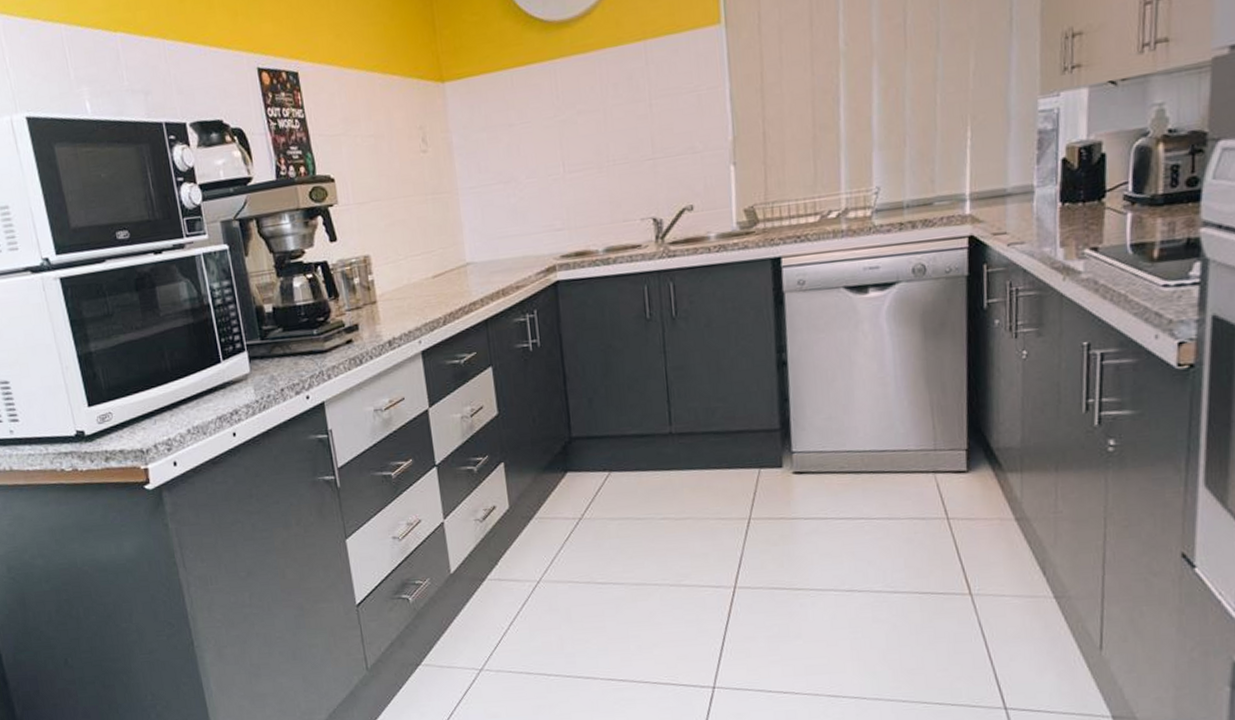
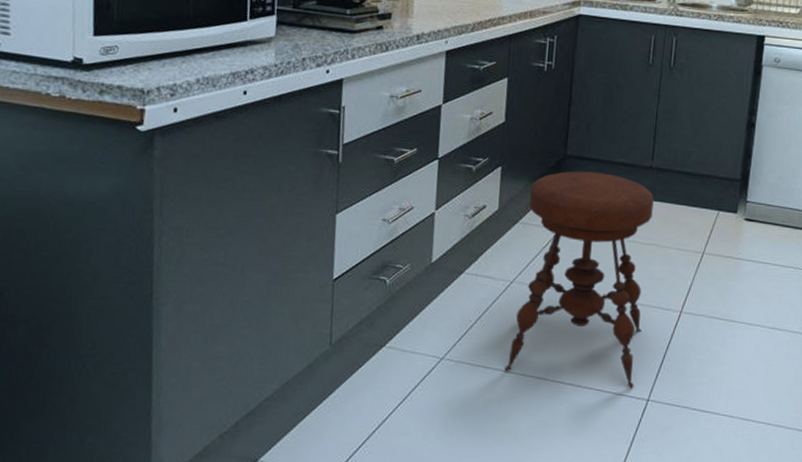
stool: none [539,449,695,677] -> present [505,171,654,389]

